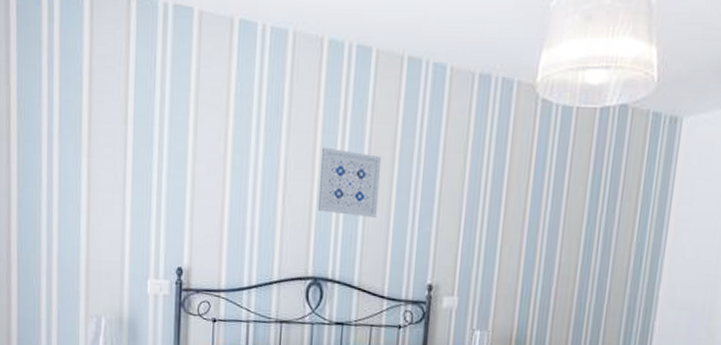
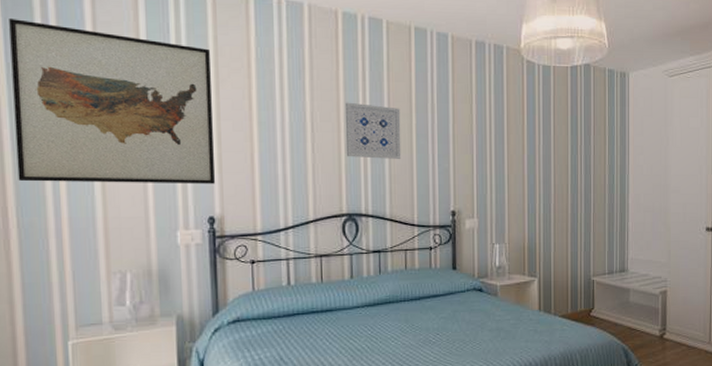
wall art: none [20,52,191,233] -> present [9,17,215,184]

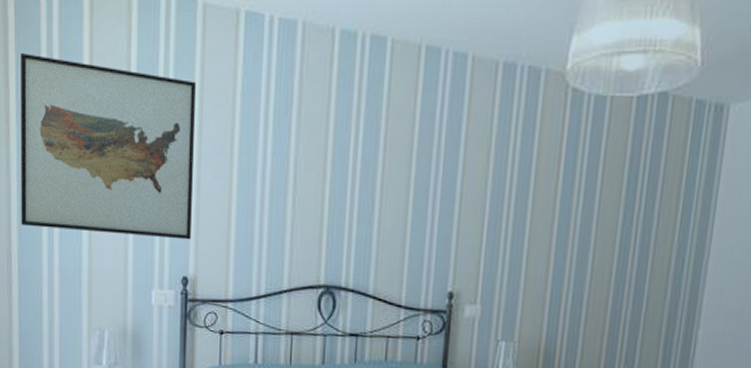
wall art: present [344,102,401,159] -> none [329,146,398,221]

